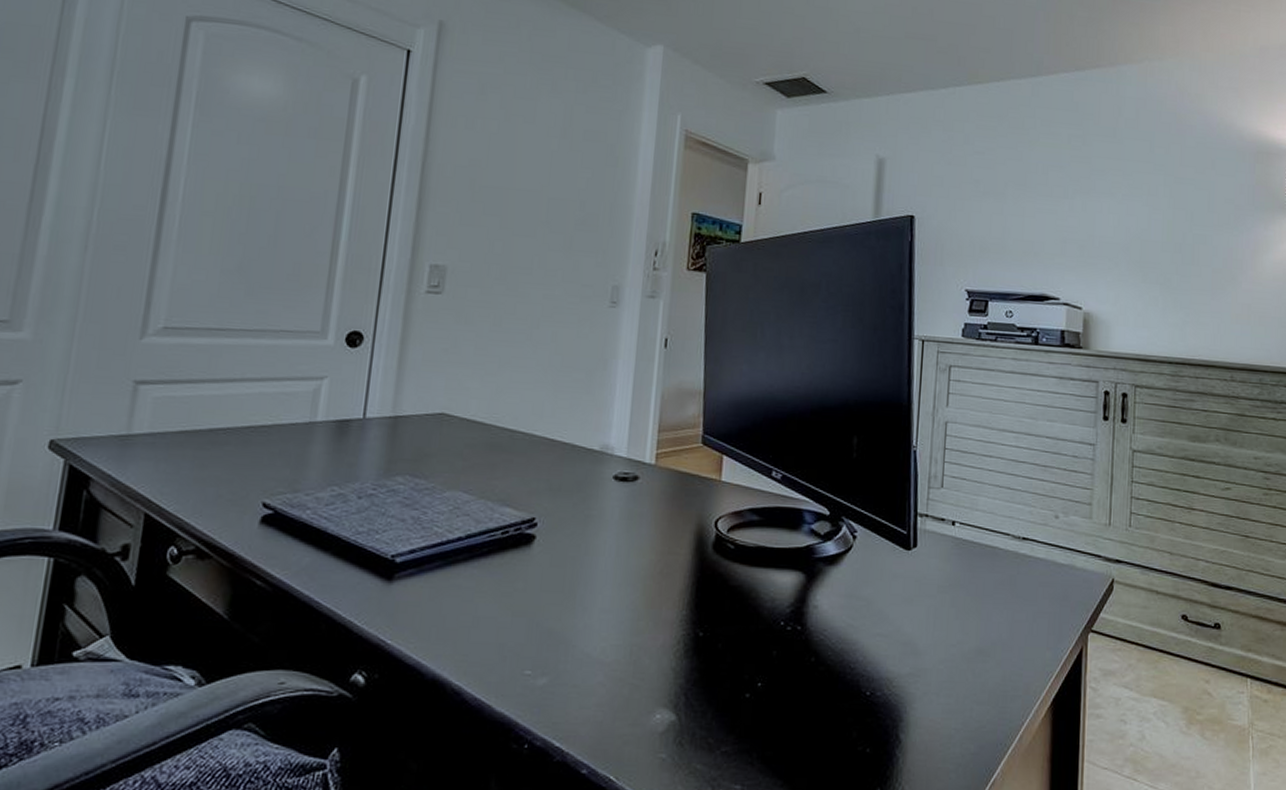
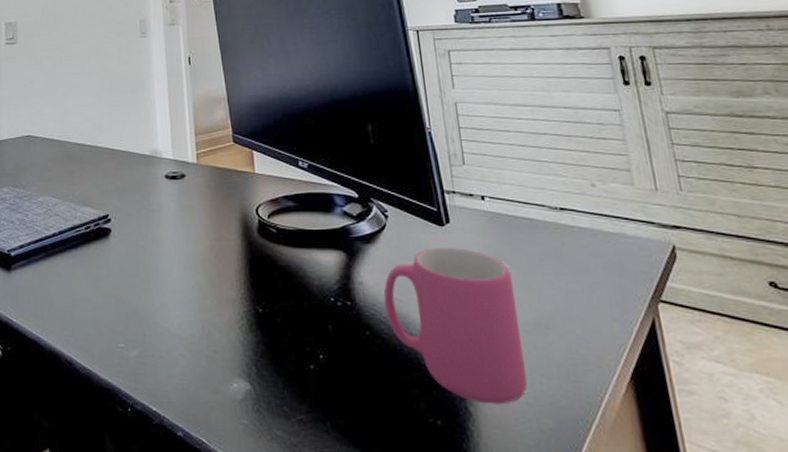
mug: none [835,572,966,731] -> present [383,248,528,405]

